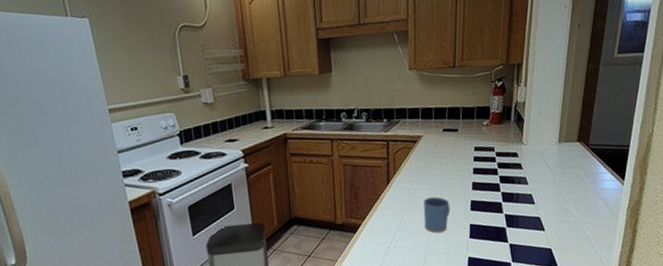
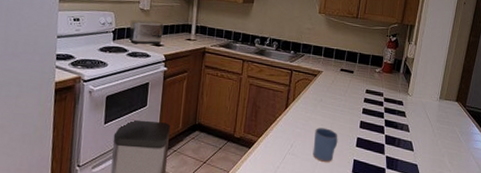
toaster: none [195,113,236,145] -> present [128,19,165,45]

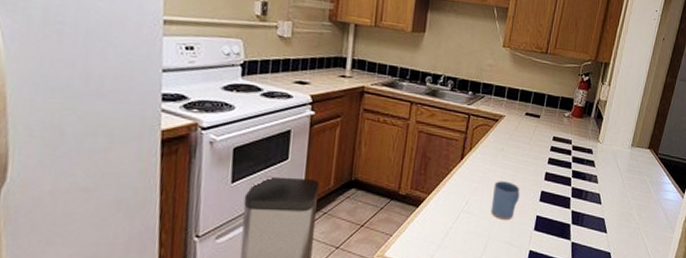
toaster: present [128,19,165,45] -> none [262,49,312,83]

